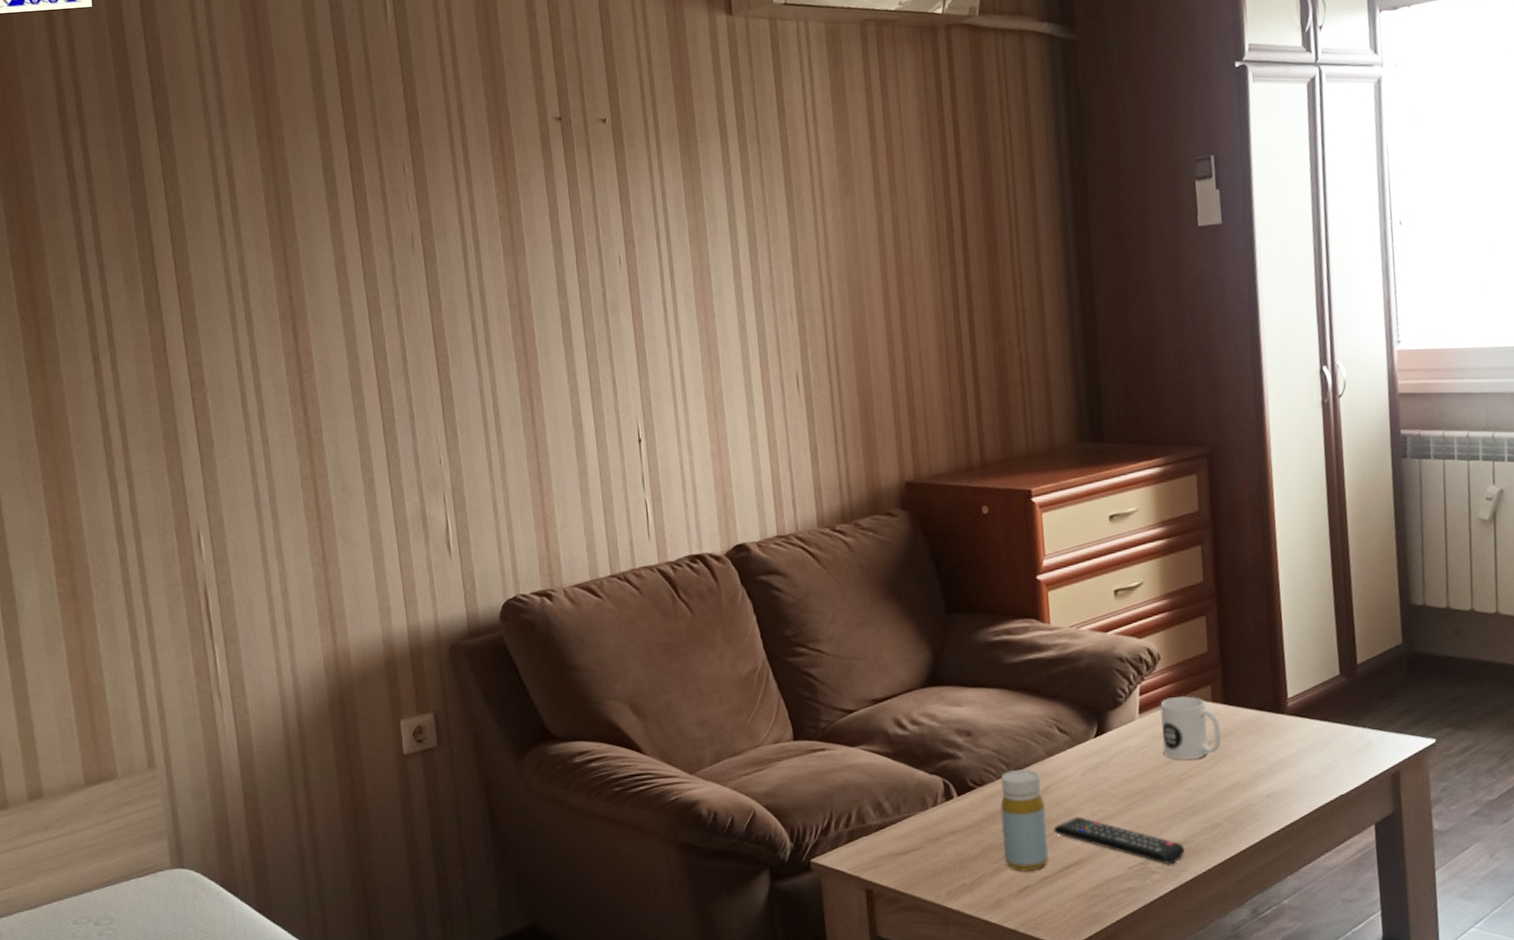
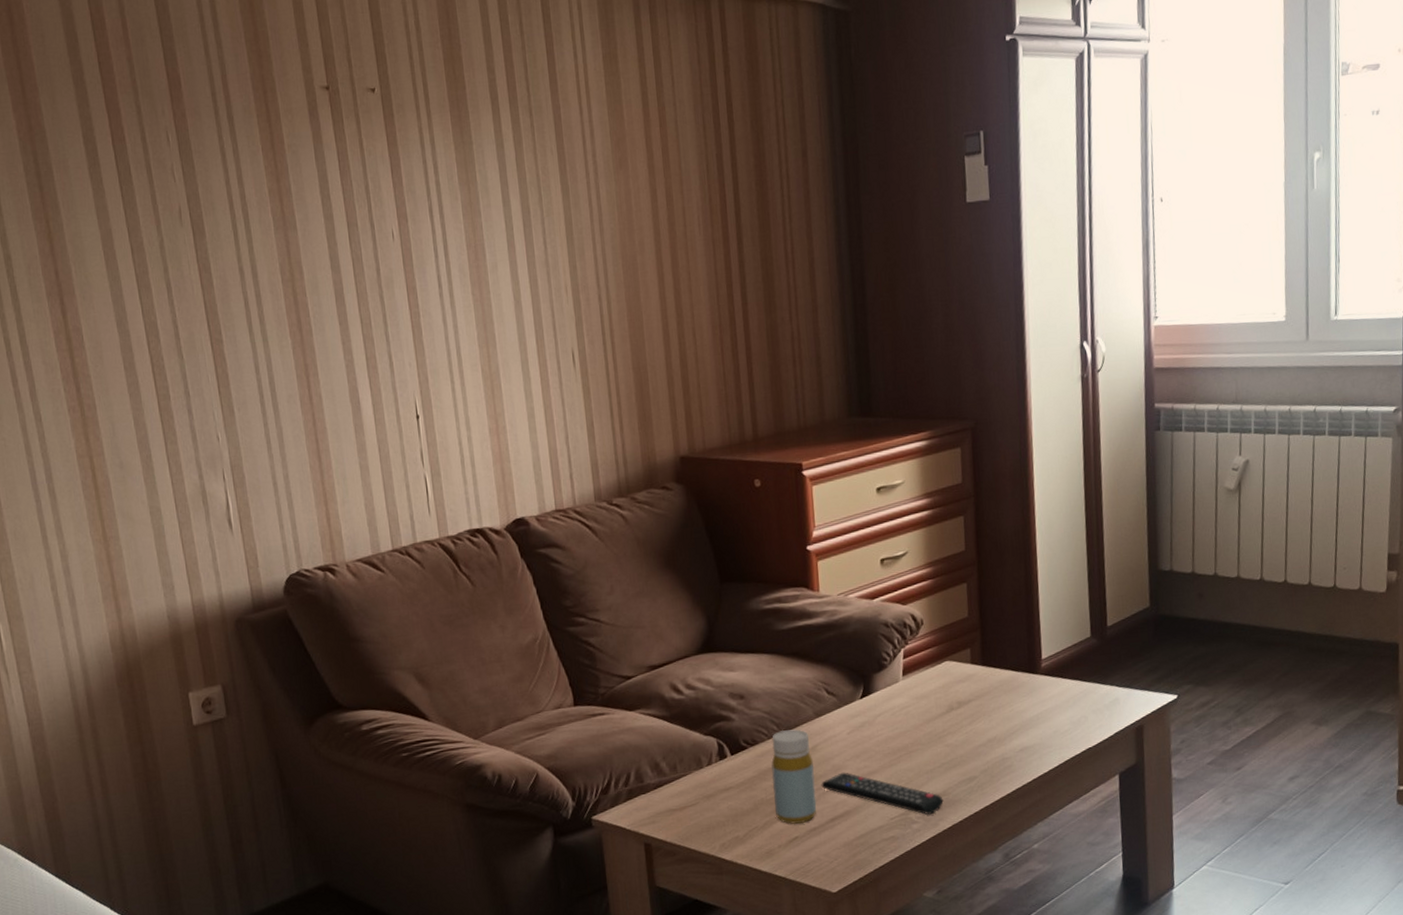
mug: present [1160,695,1222,760] -> none [922,658,979,718]

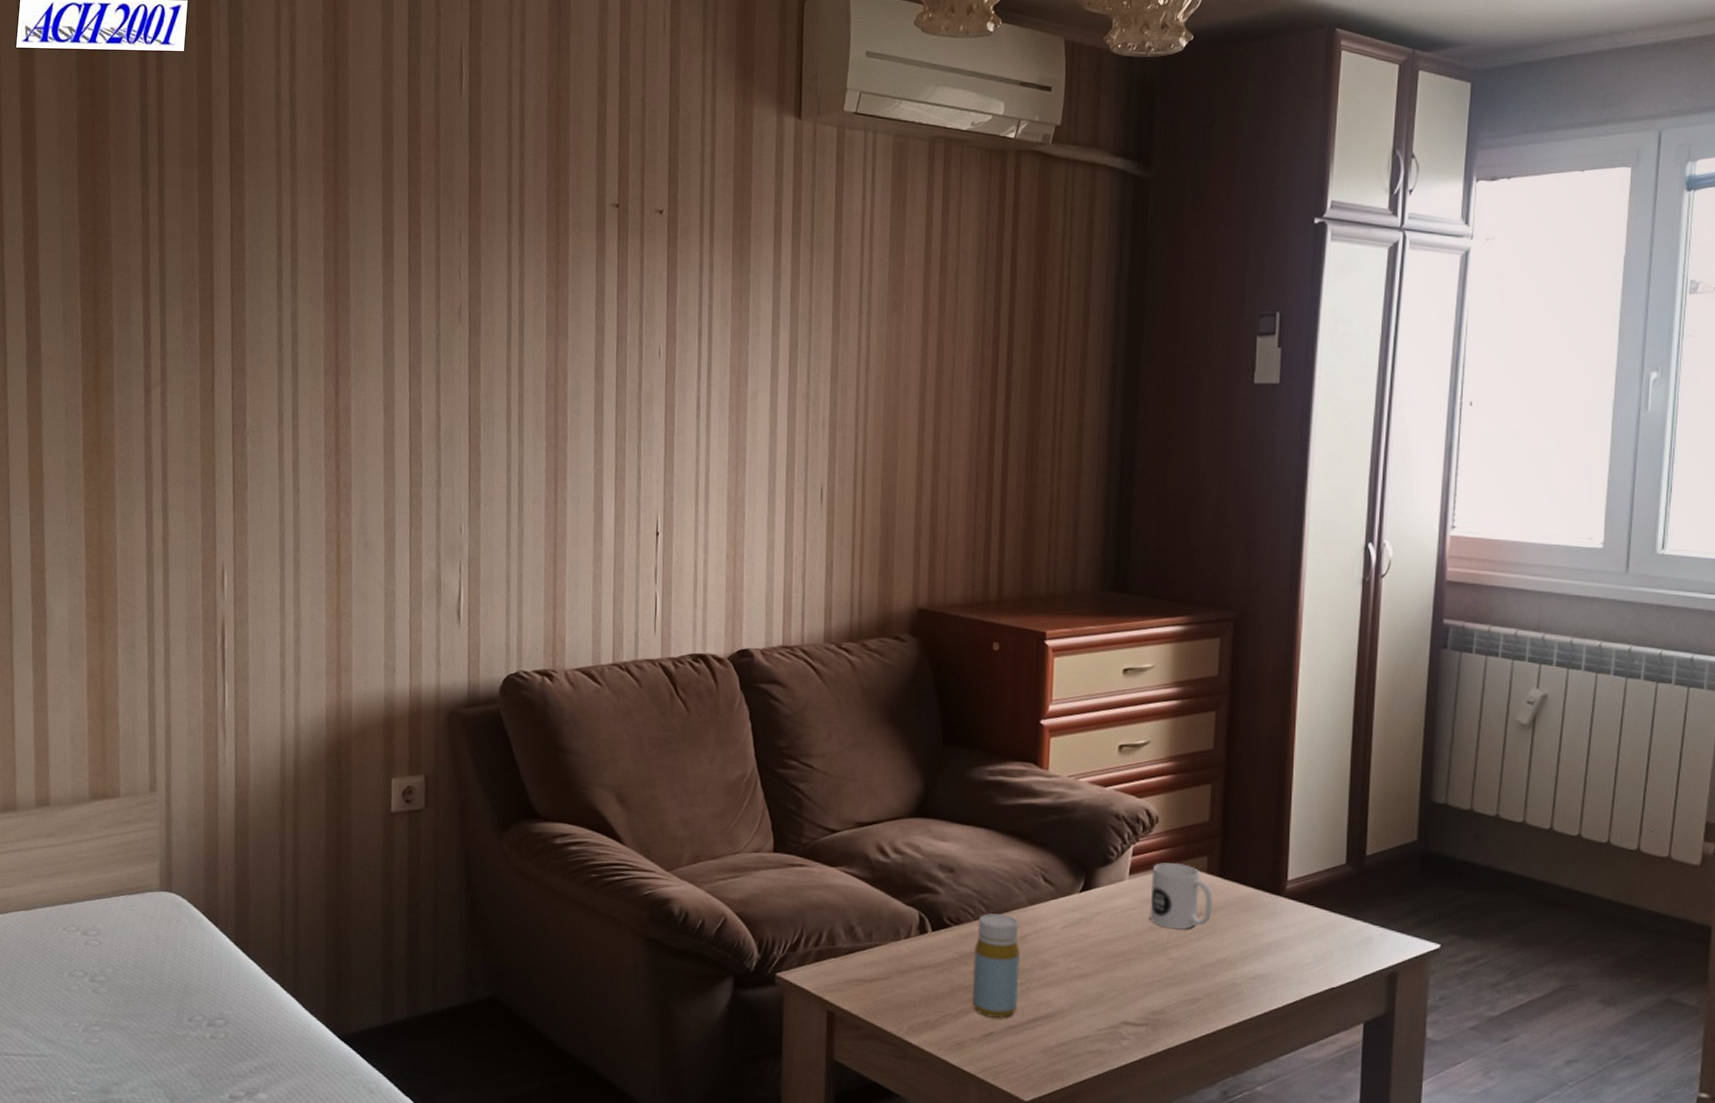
remote control: present [821,772,944,815] -> none [1026,969,1160,1032]
mug: none [922,658,979,718] -> present [1150,862,1213,930]

